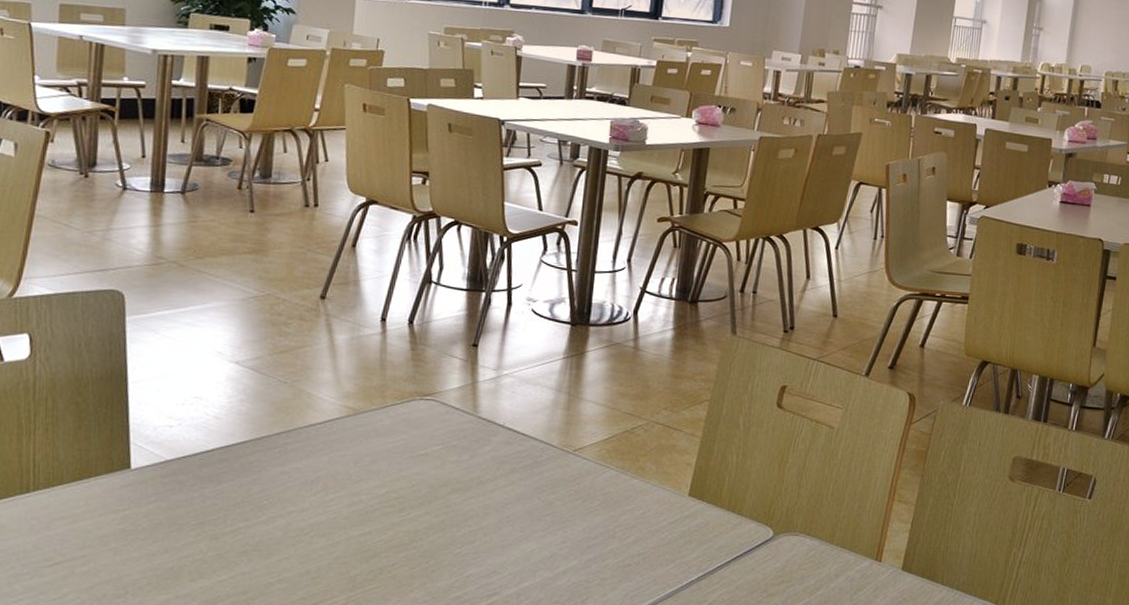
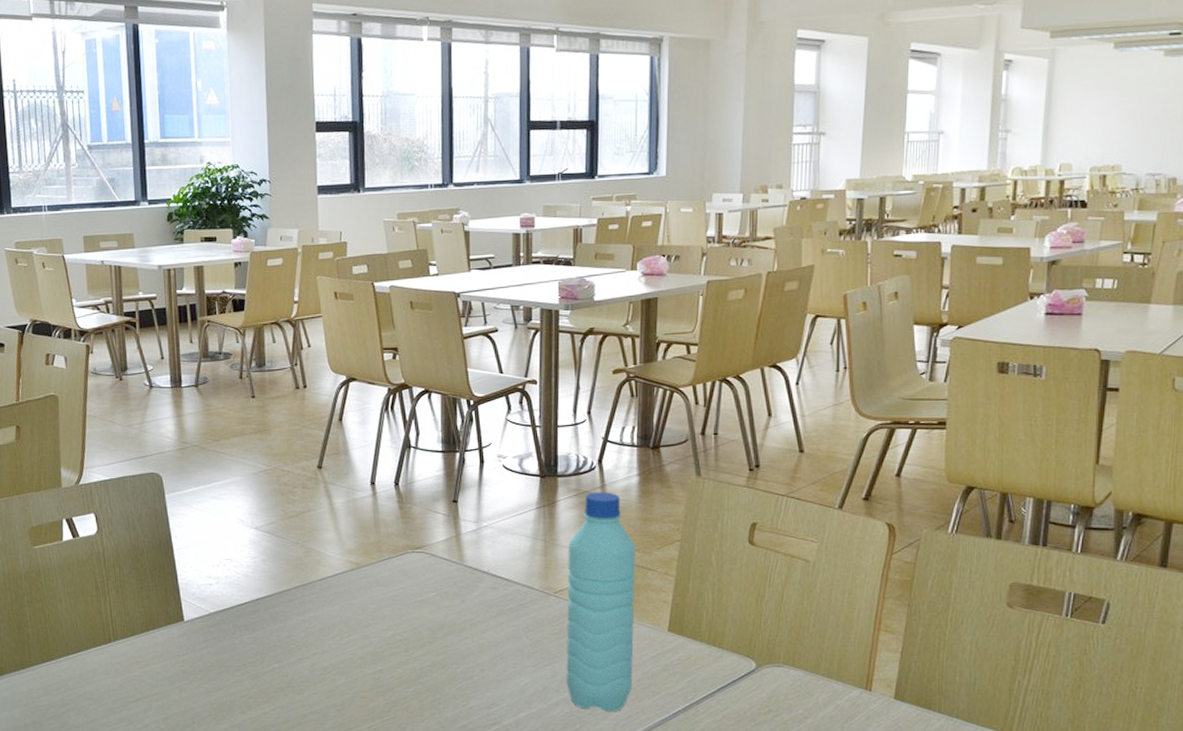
water bottle: none [576,344,664,582] -> present [566,492,636,712]

